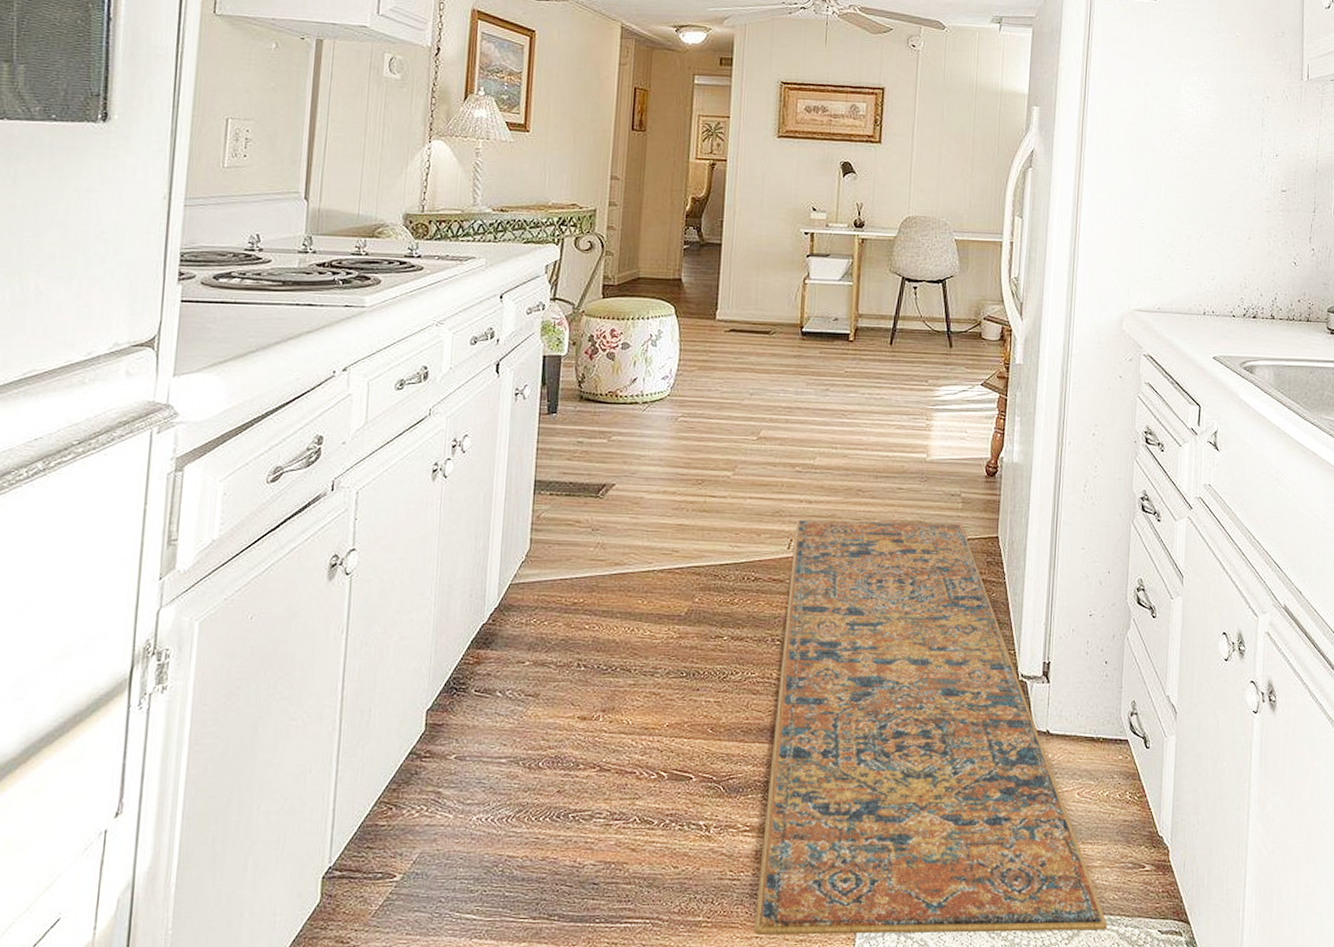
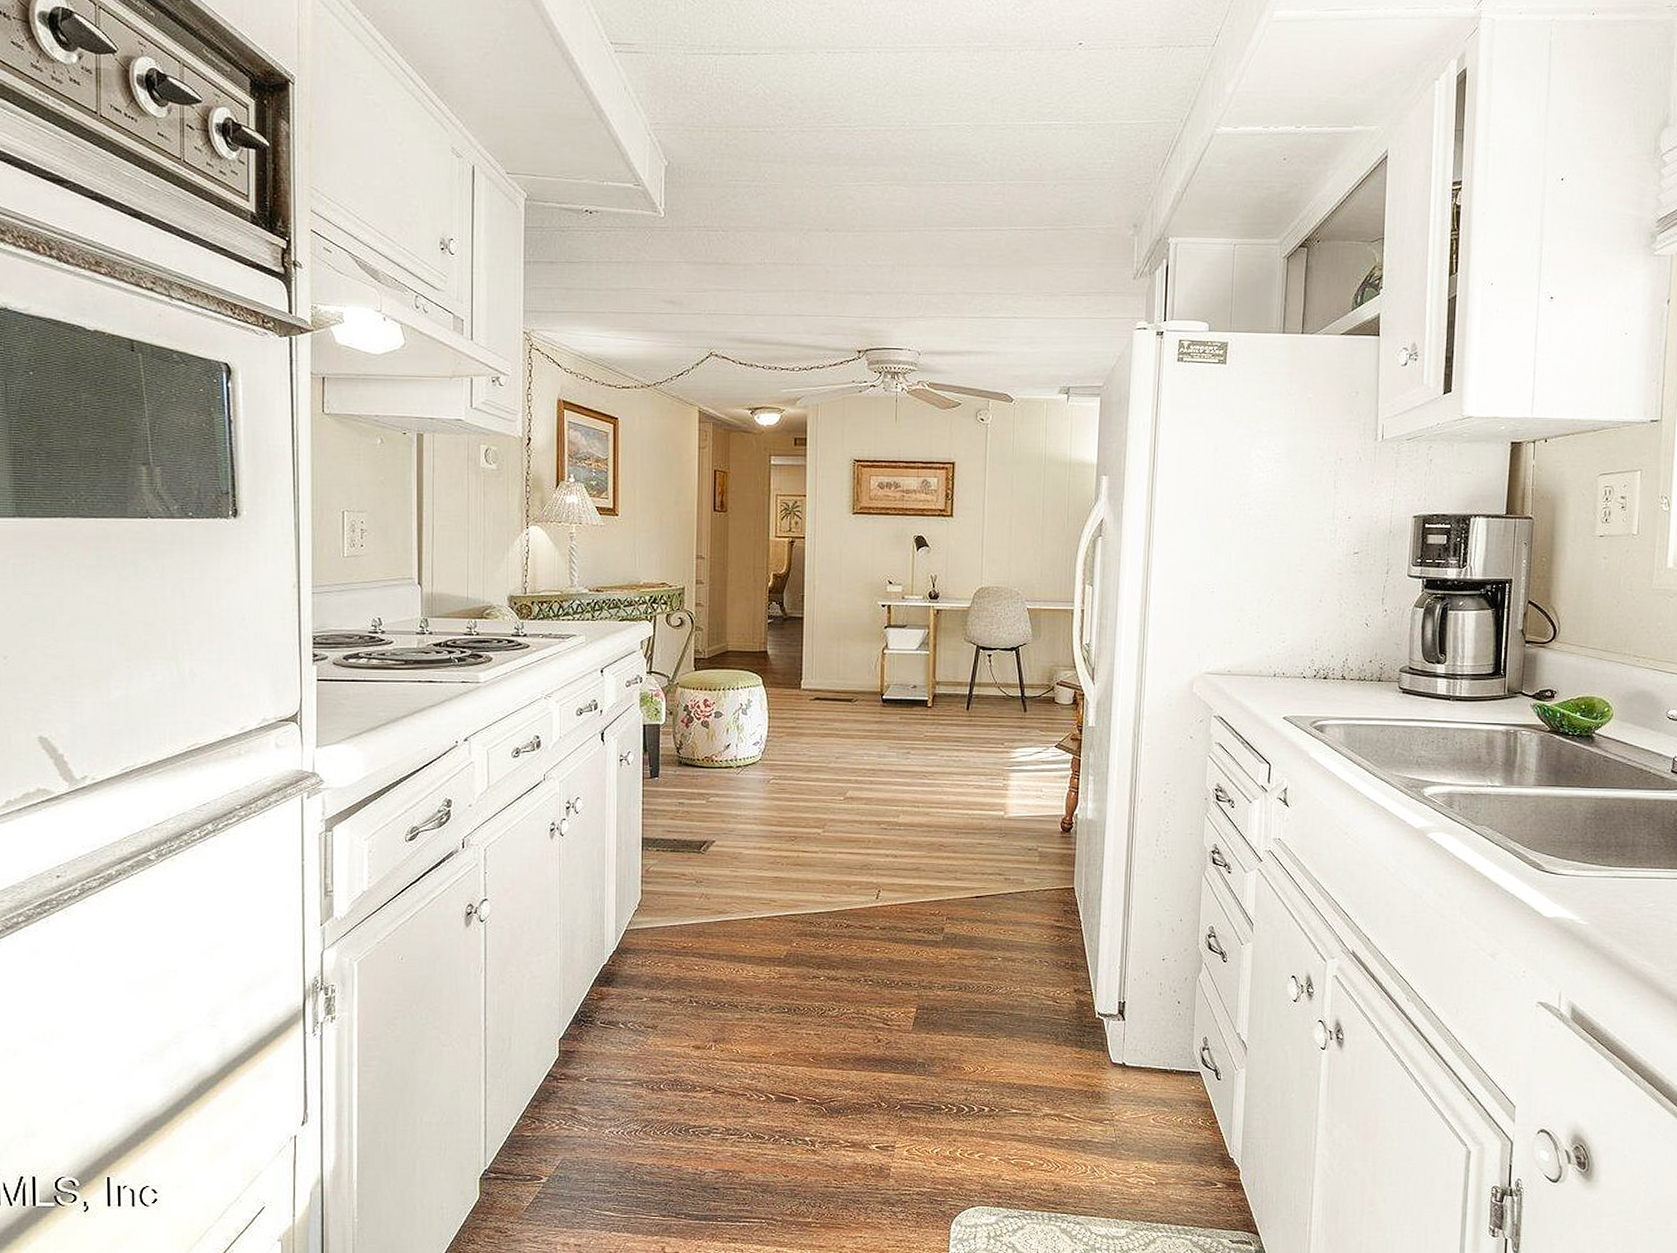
rug: present [753,519,1107,936] -> none [858,872,1181,1239]

